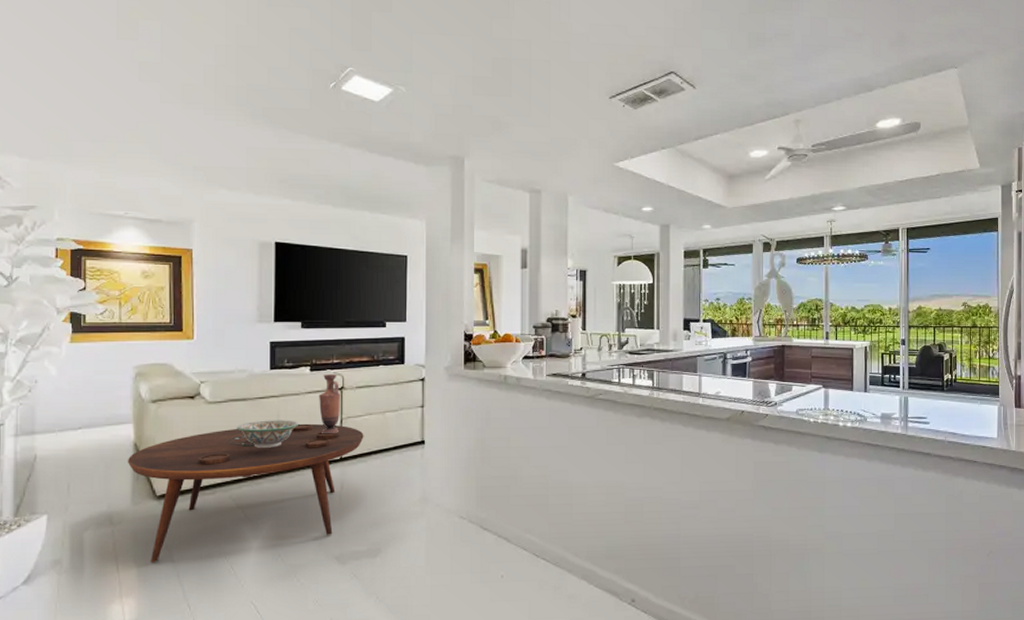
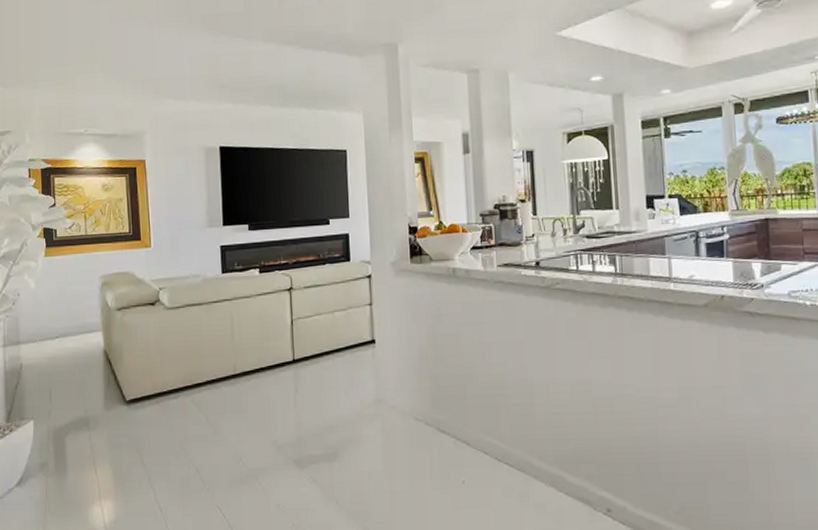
coffee table: present [127,423,364,563] -> none [98,325,315,466]
decorative bowl: present [236,420,300,448] -> none [194,323,252,352]
vase: present [319,373,341,434] -> none [269,274,291,336]

